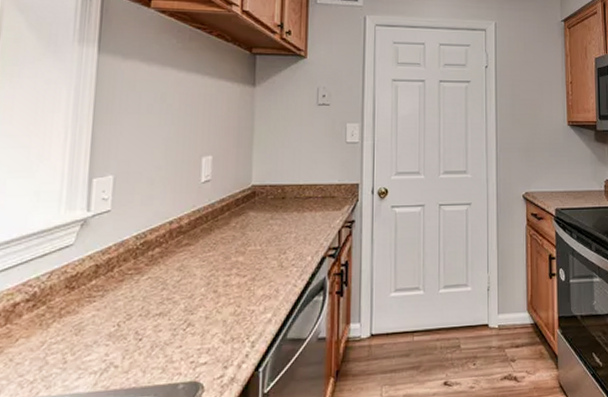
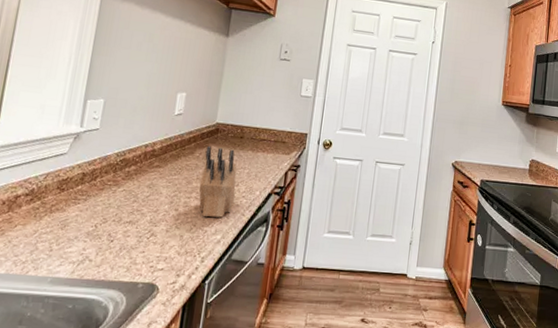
knife block: none [239,212,284,294] -> present [199,145,237,218]

